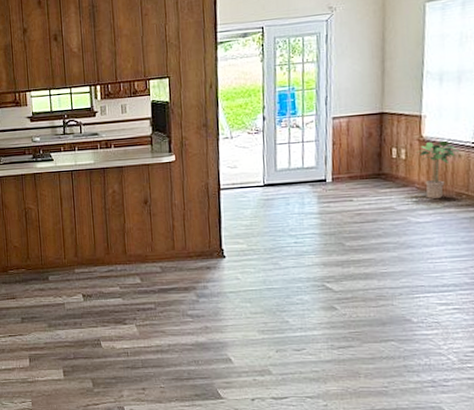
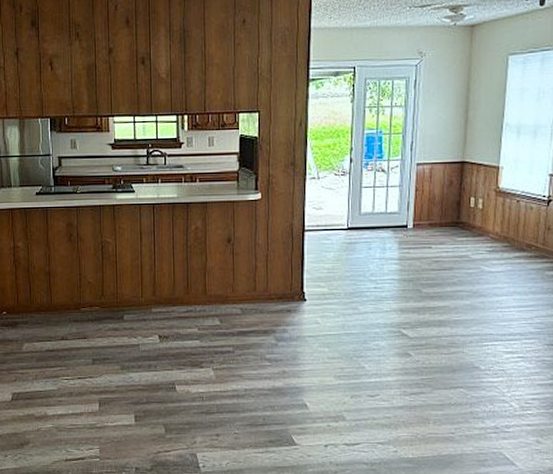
potted plant: present [416,140,460,198] -> none [493,192,532,249]

